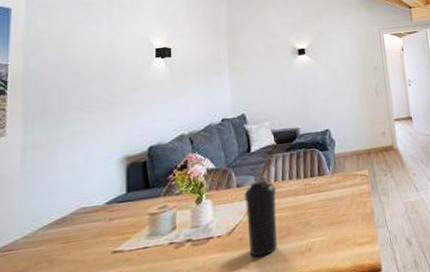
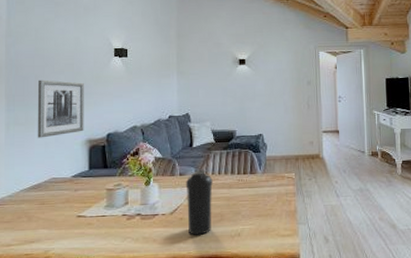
wall art: none [62,90,120,162] -> present [37,79,84,138]

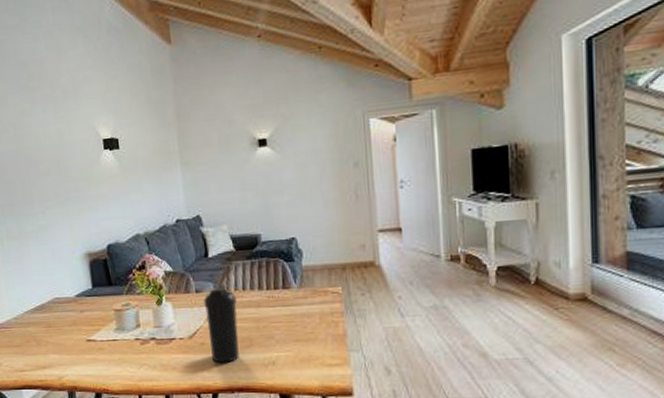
wall art: present [37,79,84,138] -> none [25,184,82,254]

